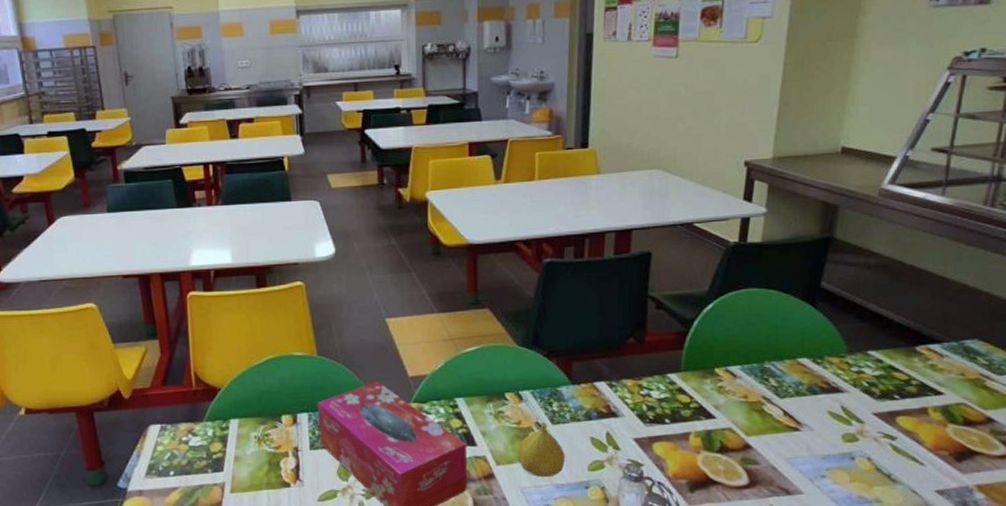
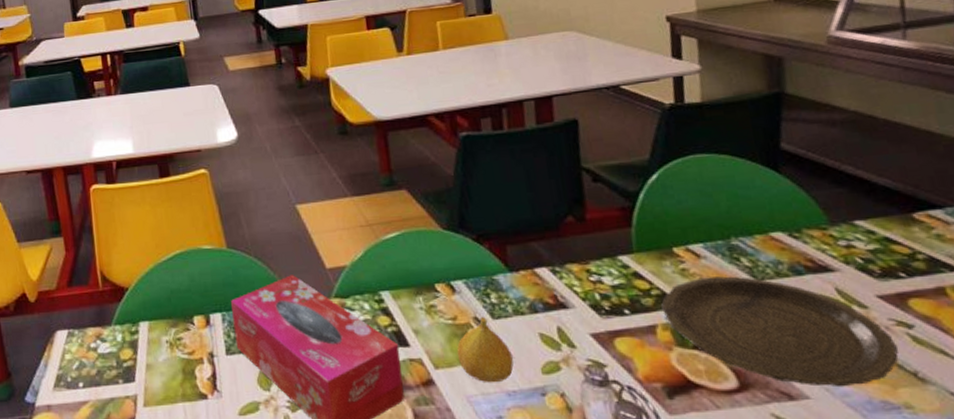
plate: none [697,394,880,485] -> present [661,276,899,387]

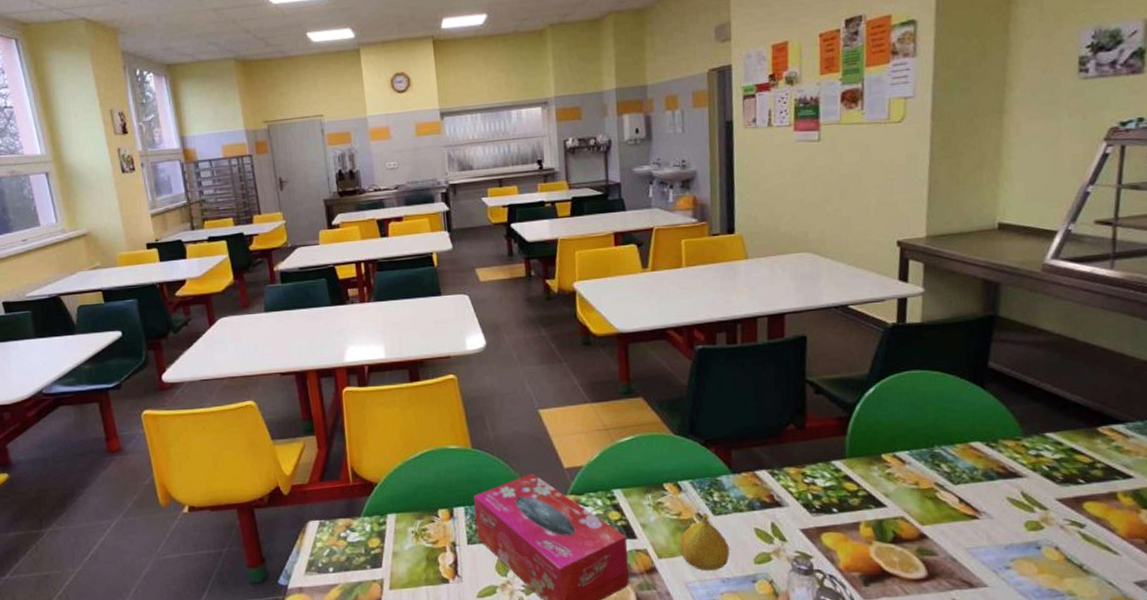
plate: present [661,276,899,387] -> none [866,480,1069,577]

